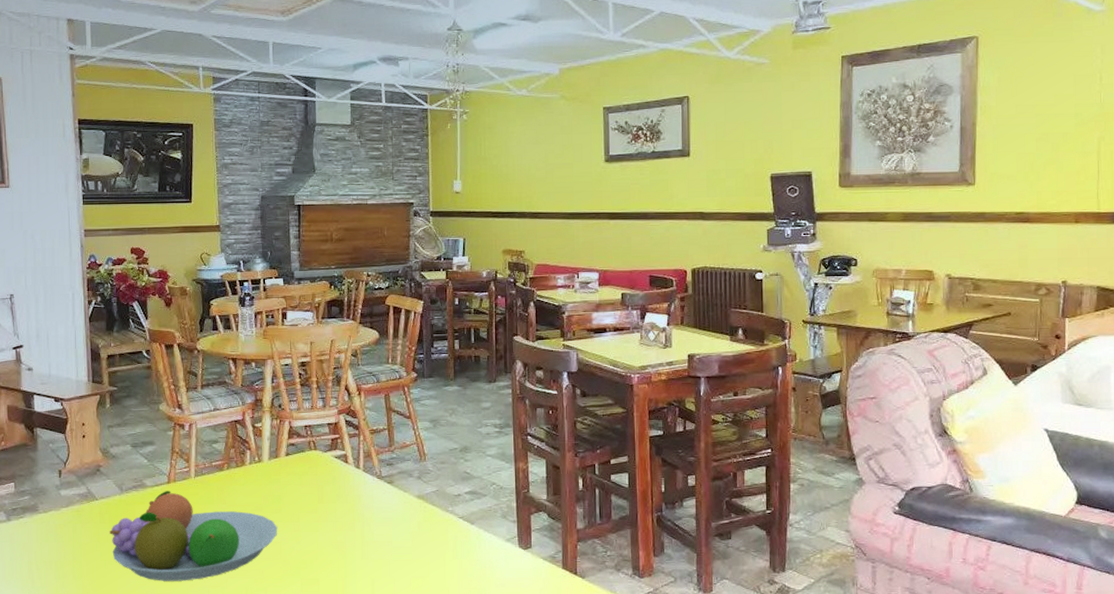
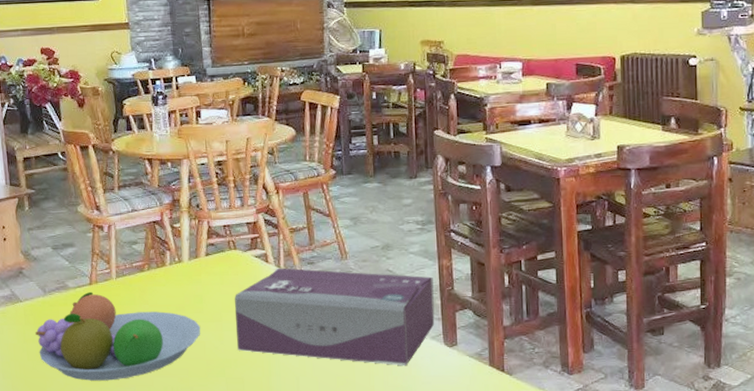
tissue box: none [312,468,510,569] -> present [234,268,435,366]

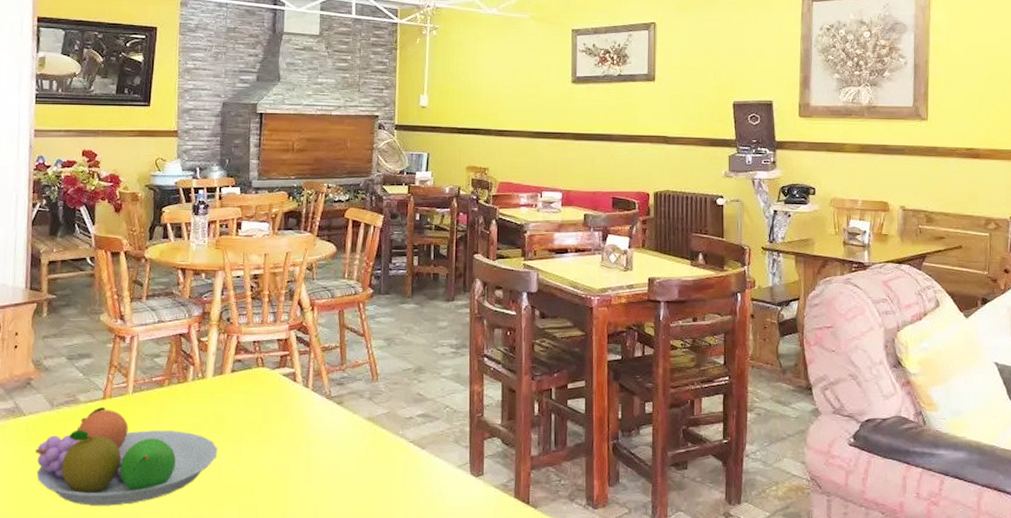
tissue box: present [234,268,435,366] -> none [255,388,464,496]

